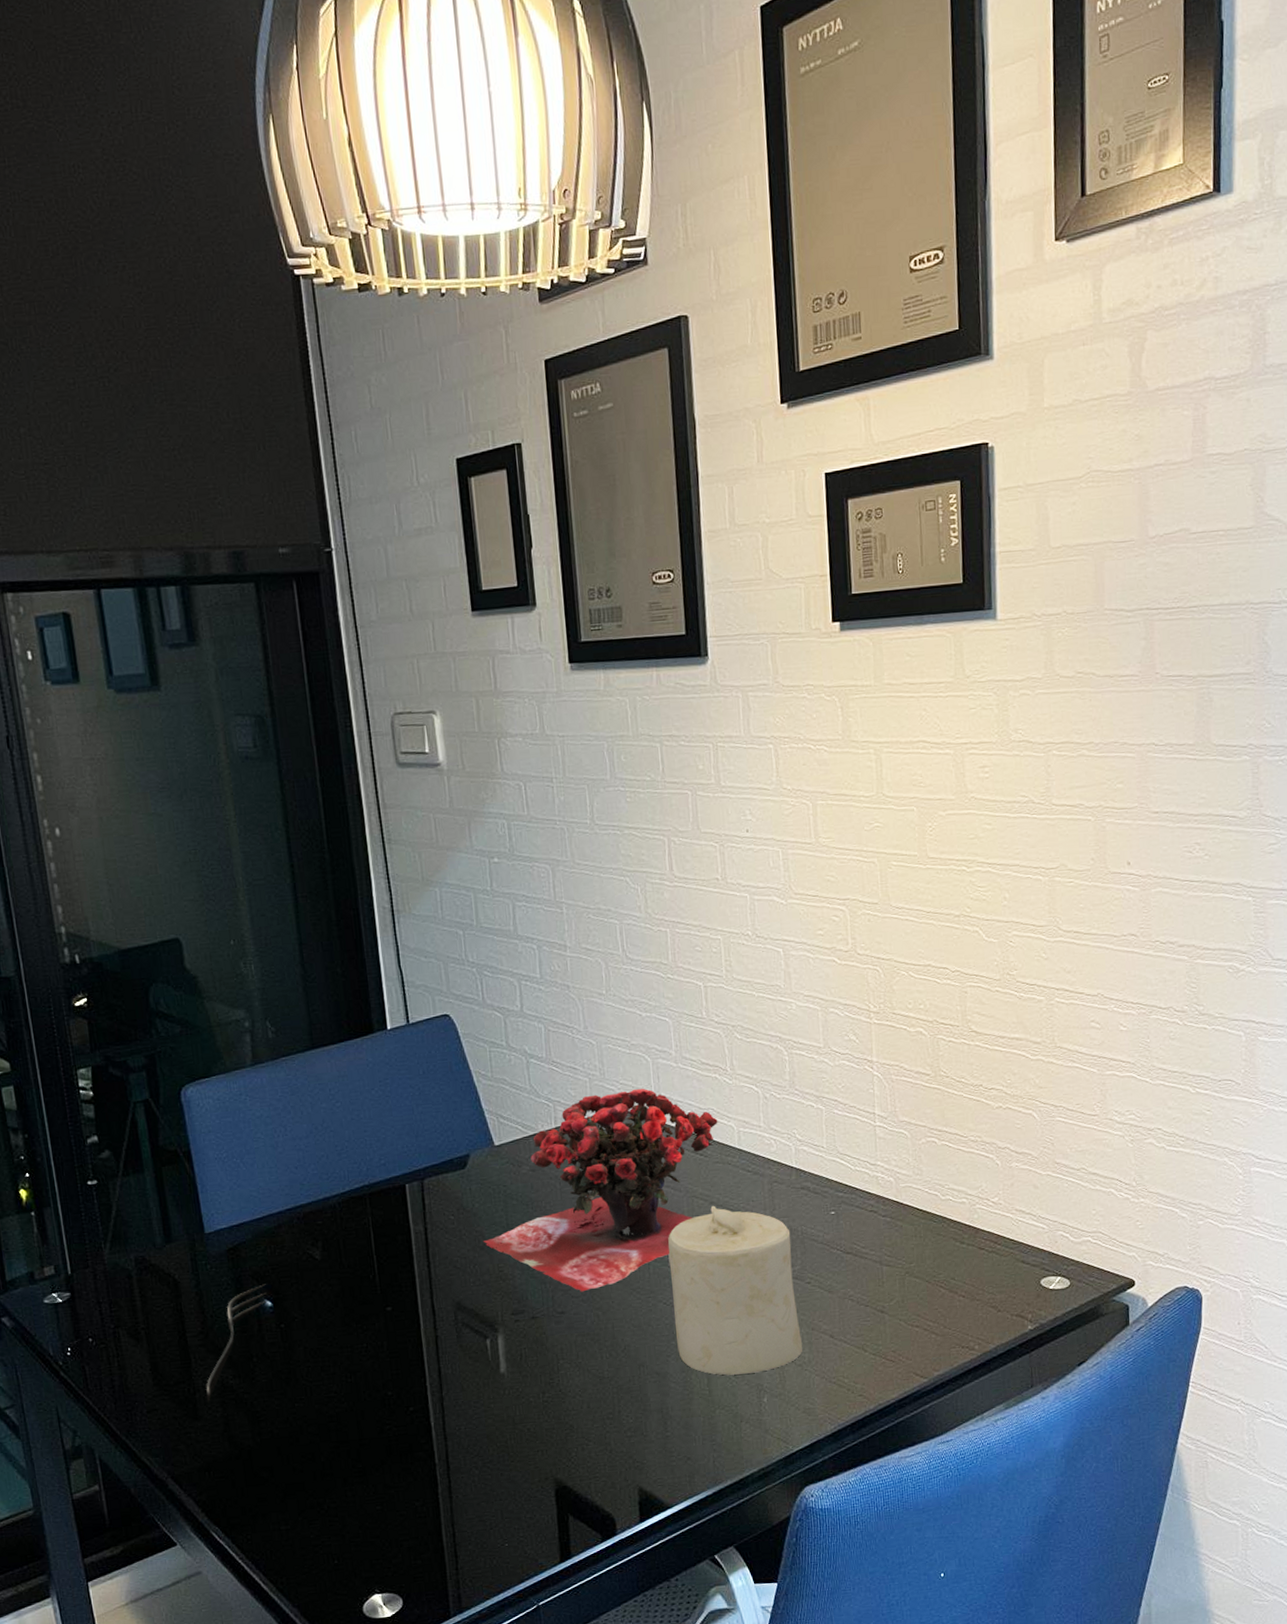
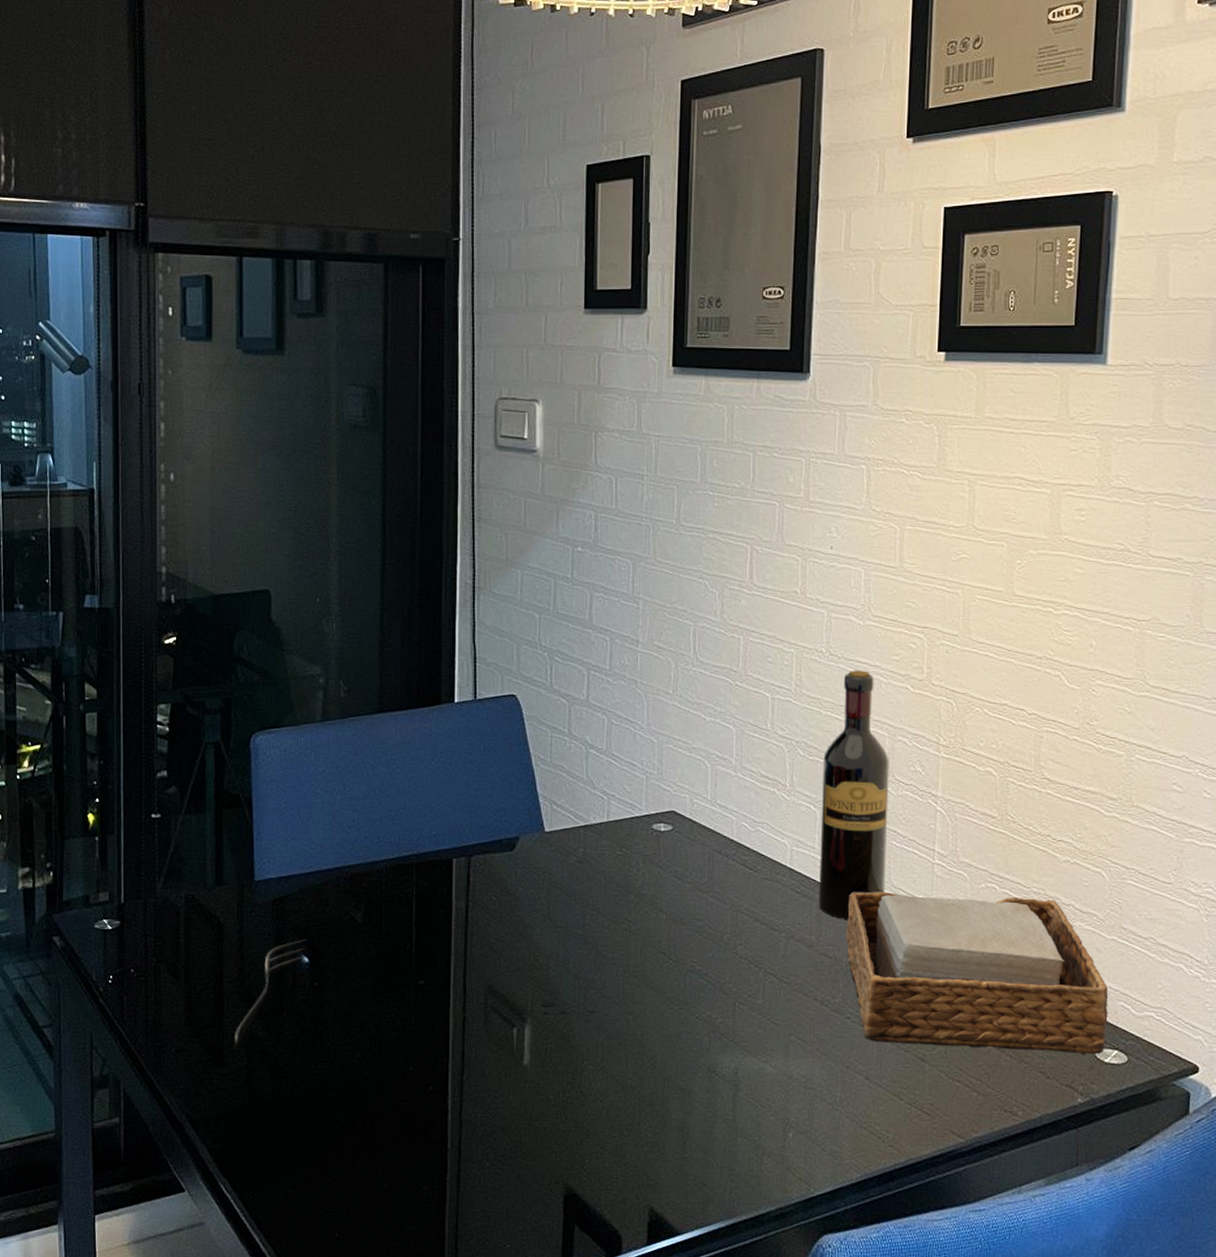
flower arrangement: present [483,1088,718,1292] -> none [522,792,772,993]
candle: present [668,1205,803,1376] -> none [705,923,836,1105]
wine bottle: none [760,948,832,1191] -> present [819,670,889,919]
napkin holder: none [797,1145,1050,1302] -> present [845,891,1109,1055]

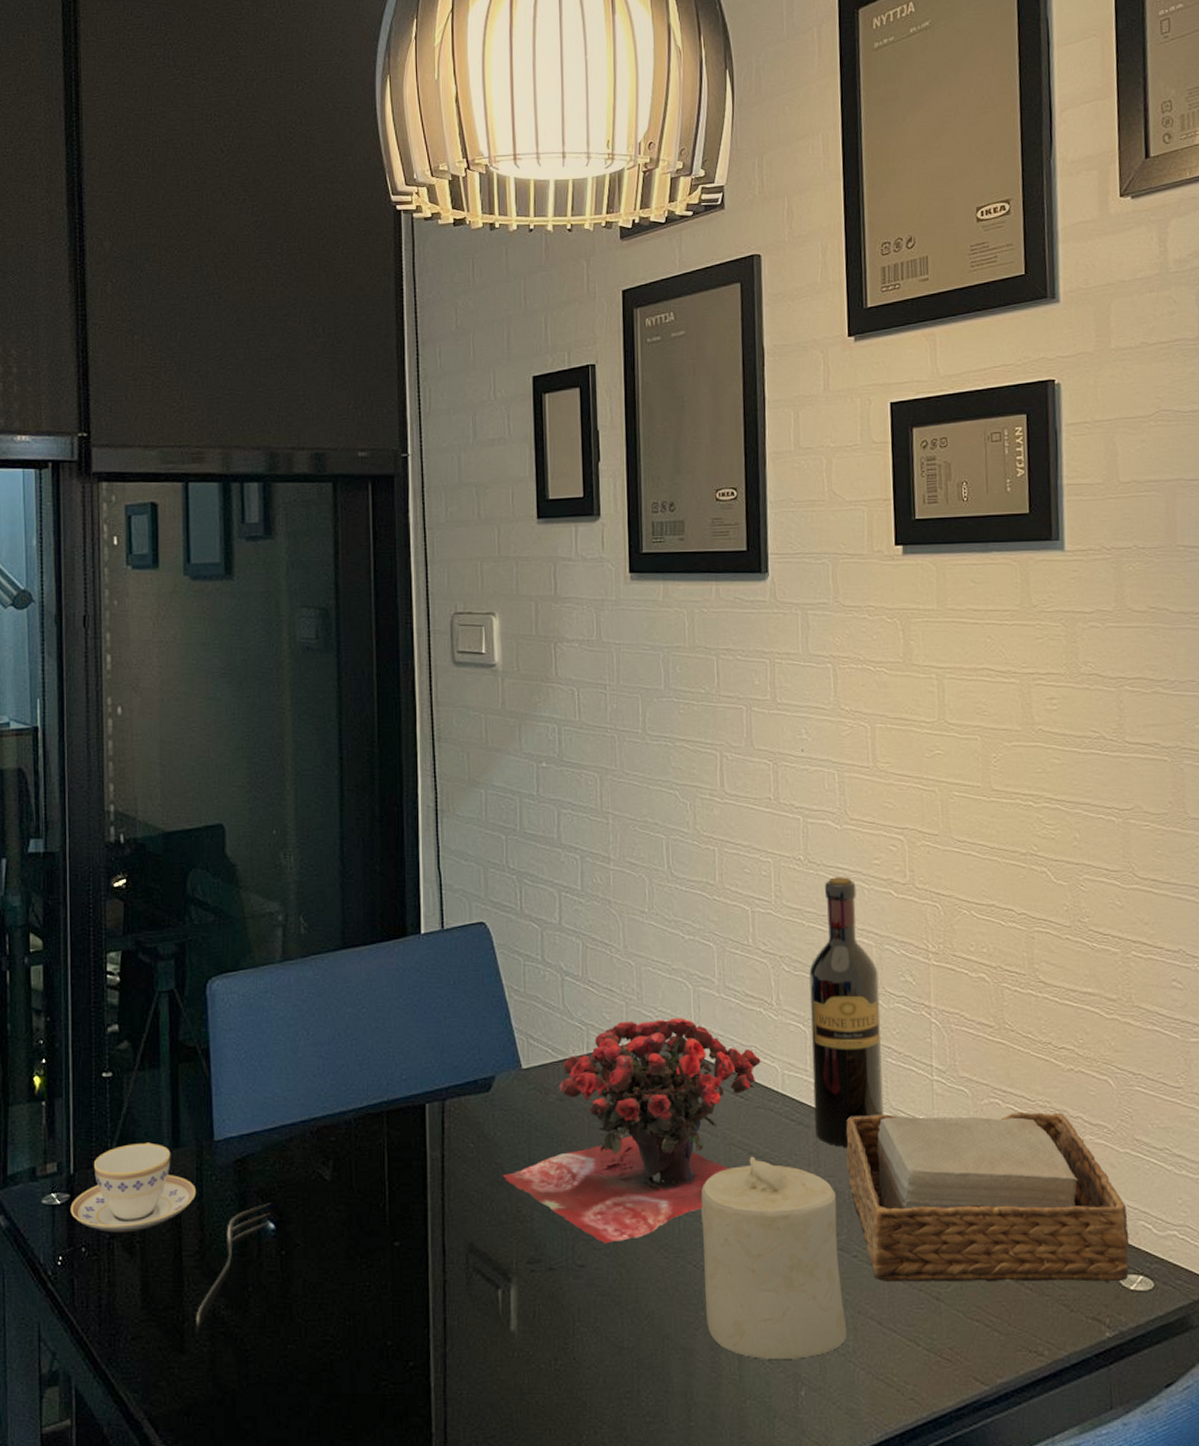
teacup: none [120,879,238,959] -> present [70,1142,197,1233]
flower arrangement: none [522,792,772,993] -> present [502,1017,761,1244]
candle: none [705,923,836,1105] -> present [701,1156,847,1359]

